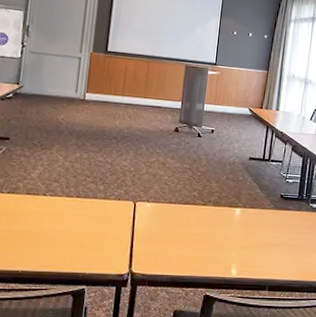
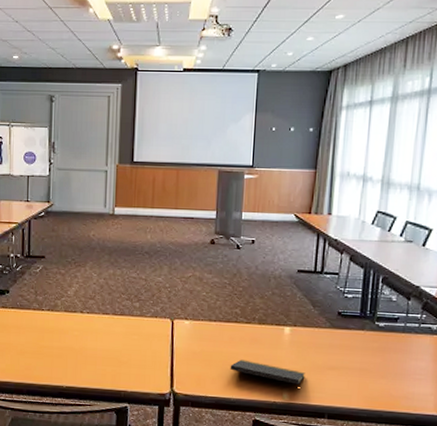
notepad: none [185,239,251,268] -> present [230,359,305,392]

